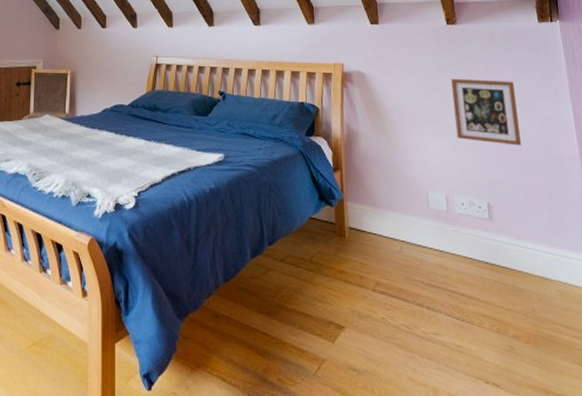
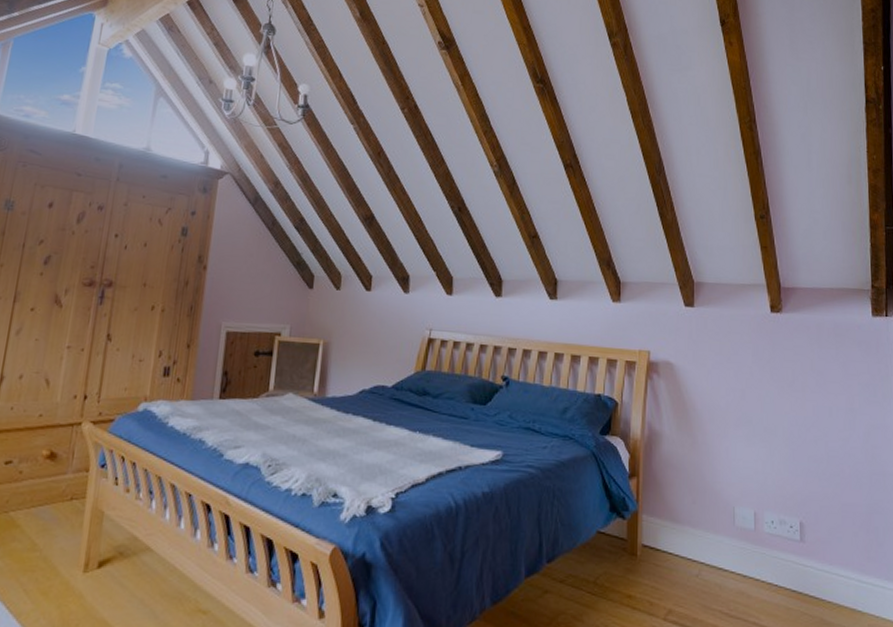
picture frame: present [451,78,522,146] -> none [771,375,843,458]

